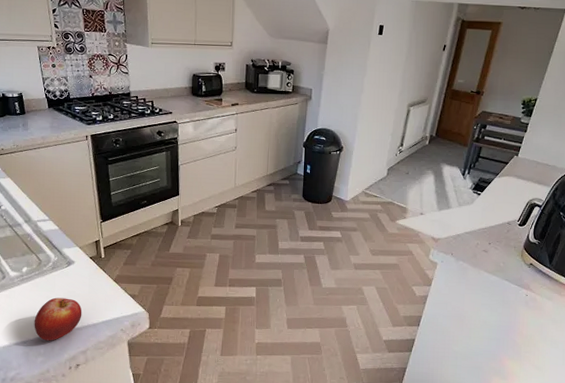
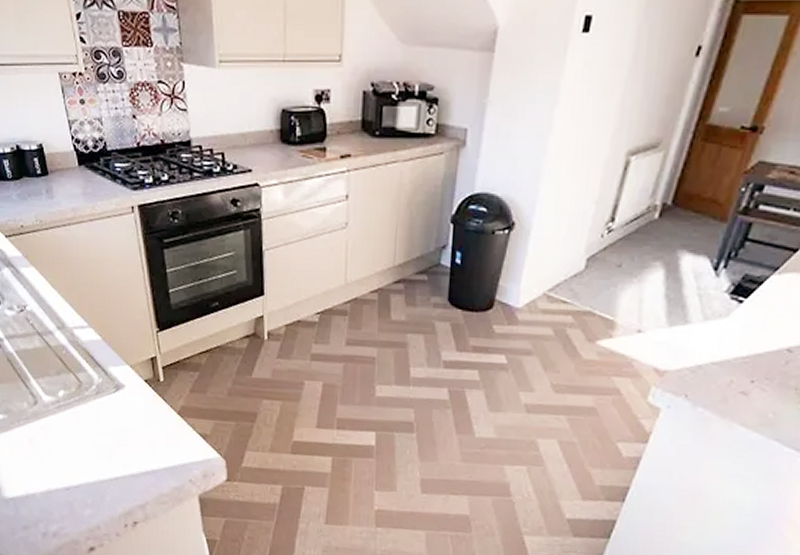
fruit: present [34,297,82,341] -> none [77,432,138,489]

